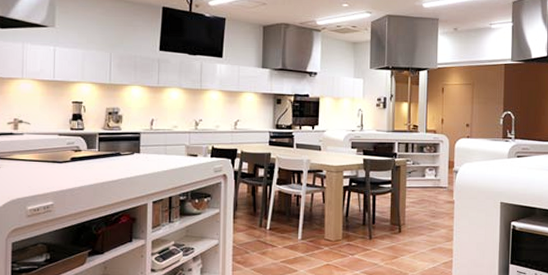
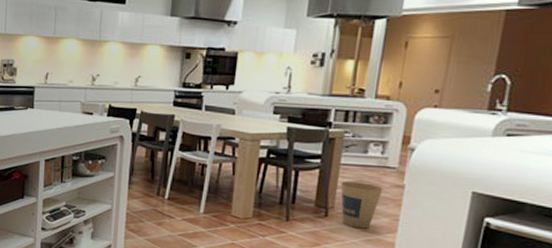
trash can: none [408,201,440,240] -> present [340,181,384,229]

